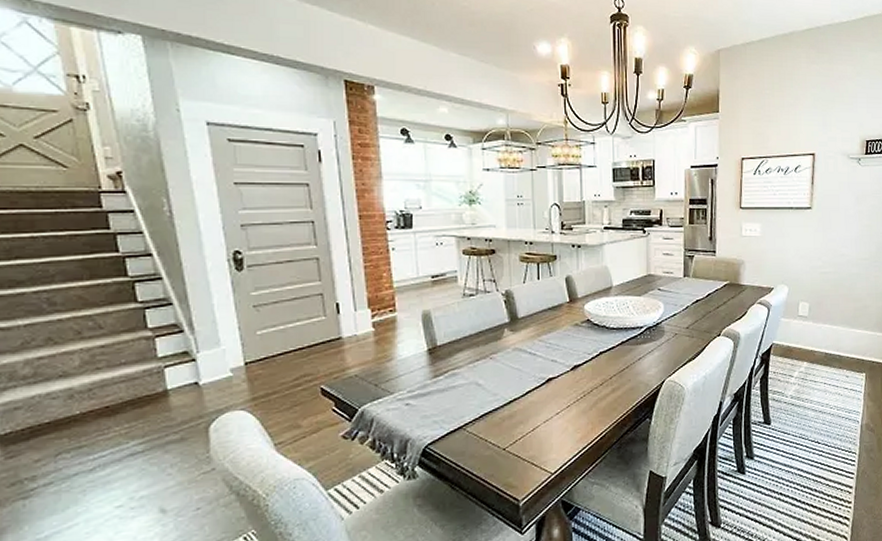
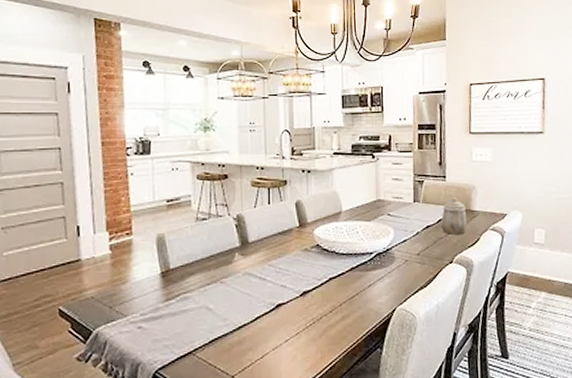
teapot: none [710,272,736,309] -> present [441,197,468,236]

